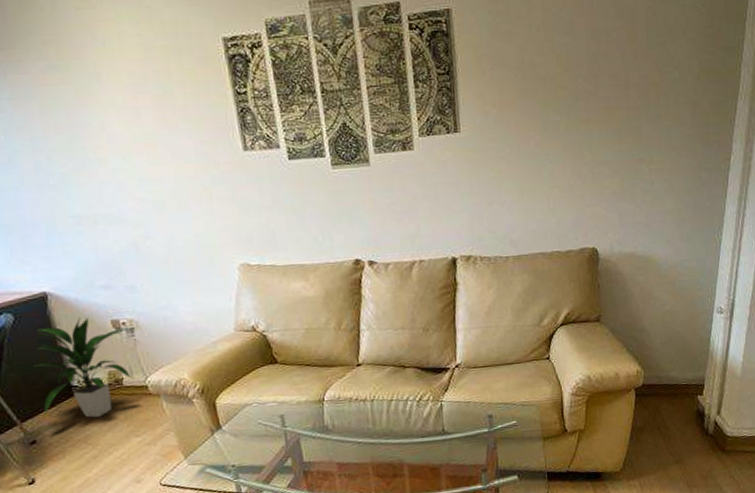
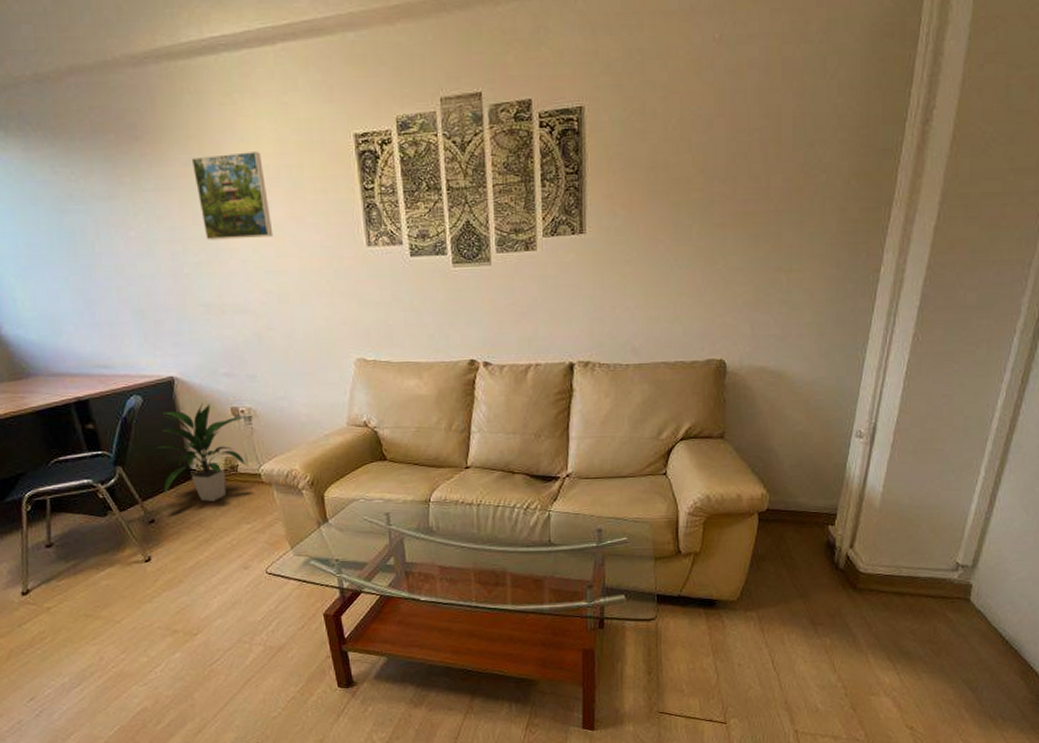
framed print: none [49,57,145,150] -> present [191,152,274,240]

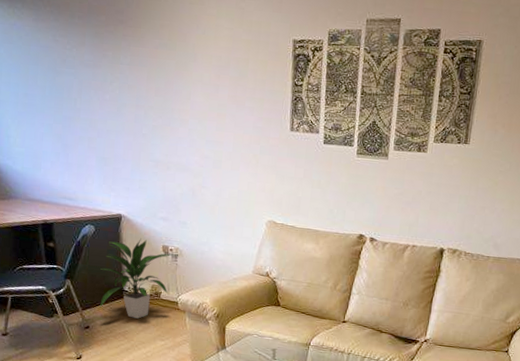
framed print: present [191,152,274,240] -> none [161,42,217,114]

